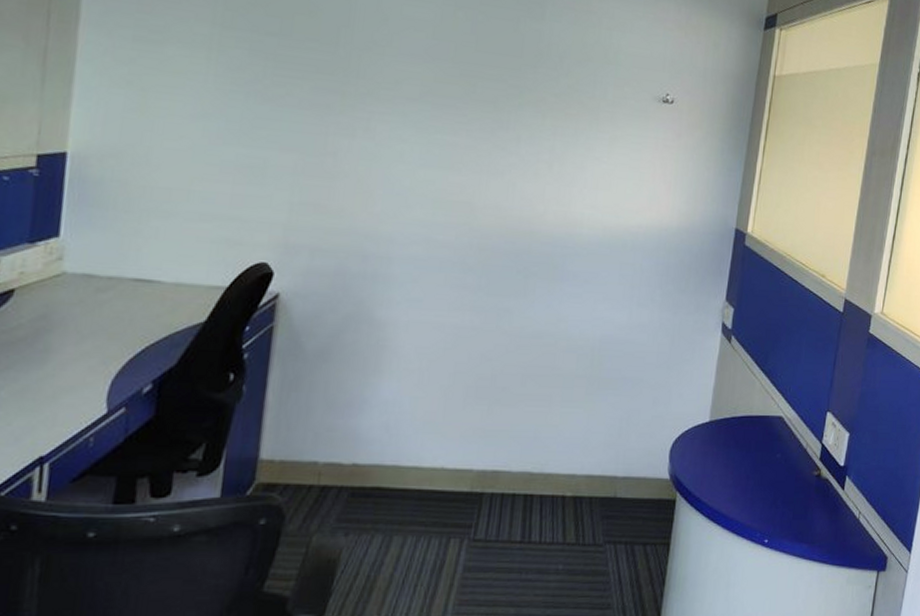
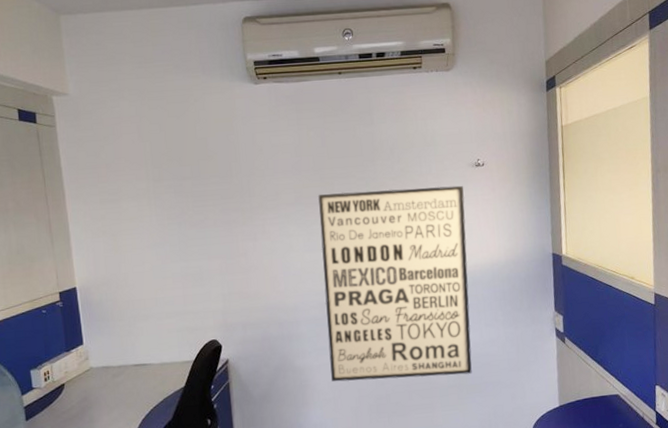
wall art: none [421,94,643,364] -> present [318,185,472,382]

